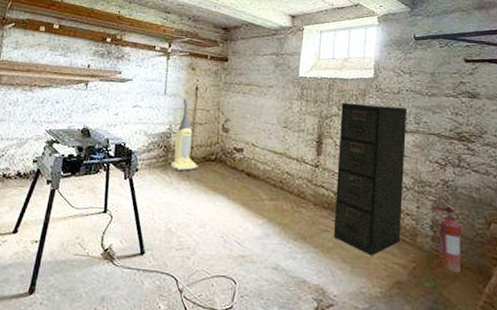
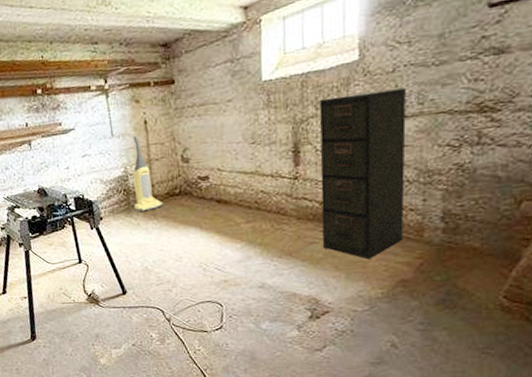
fire extinguisher: present [431,200,462,273] -> none [441,187,482,262]

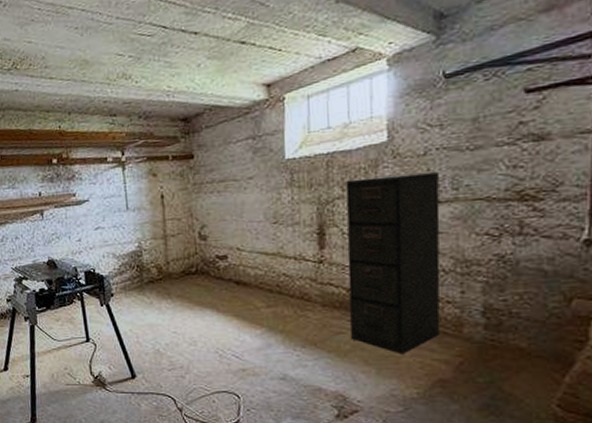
vacuum cleaner: present [132,136,164,212] -> none [146,211,180,291]

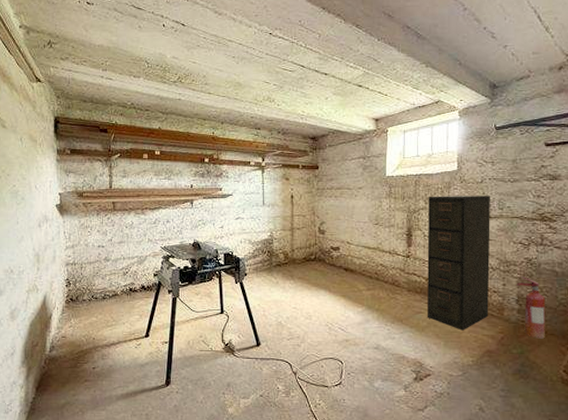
fire extinguisher: none [481,279,529,363] -> present [516,276,546,339]

